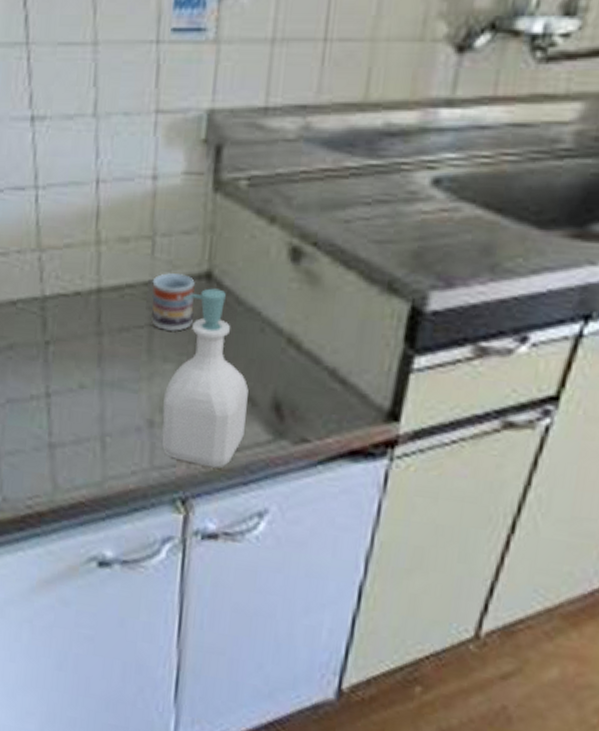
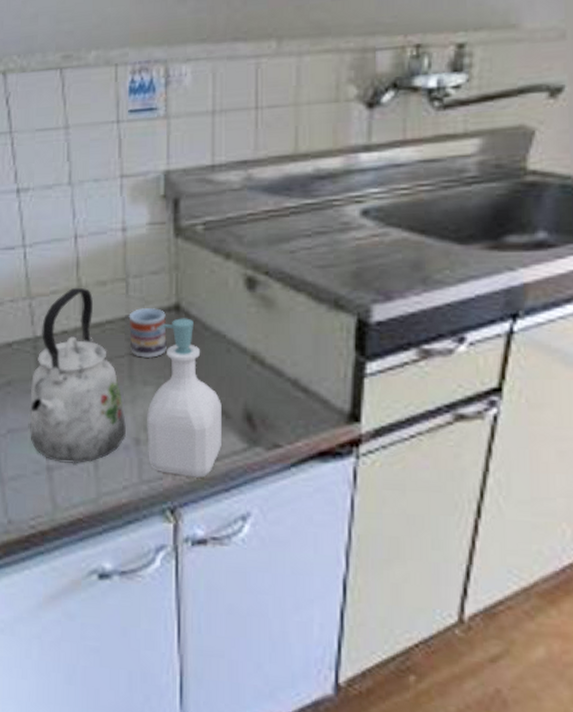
kettle: none [31,242,140,443] -> present [29,287,126,464]

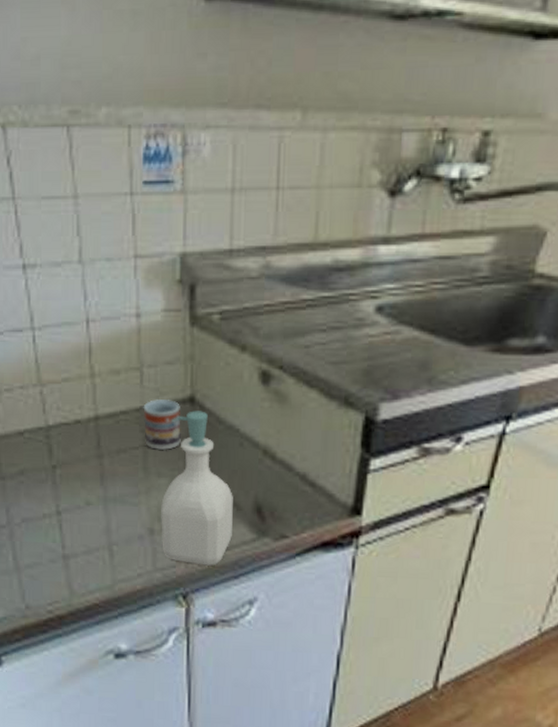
kettle: present [29,287,126,464] -> none [44,375,140,553]

